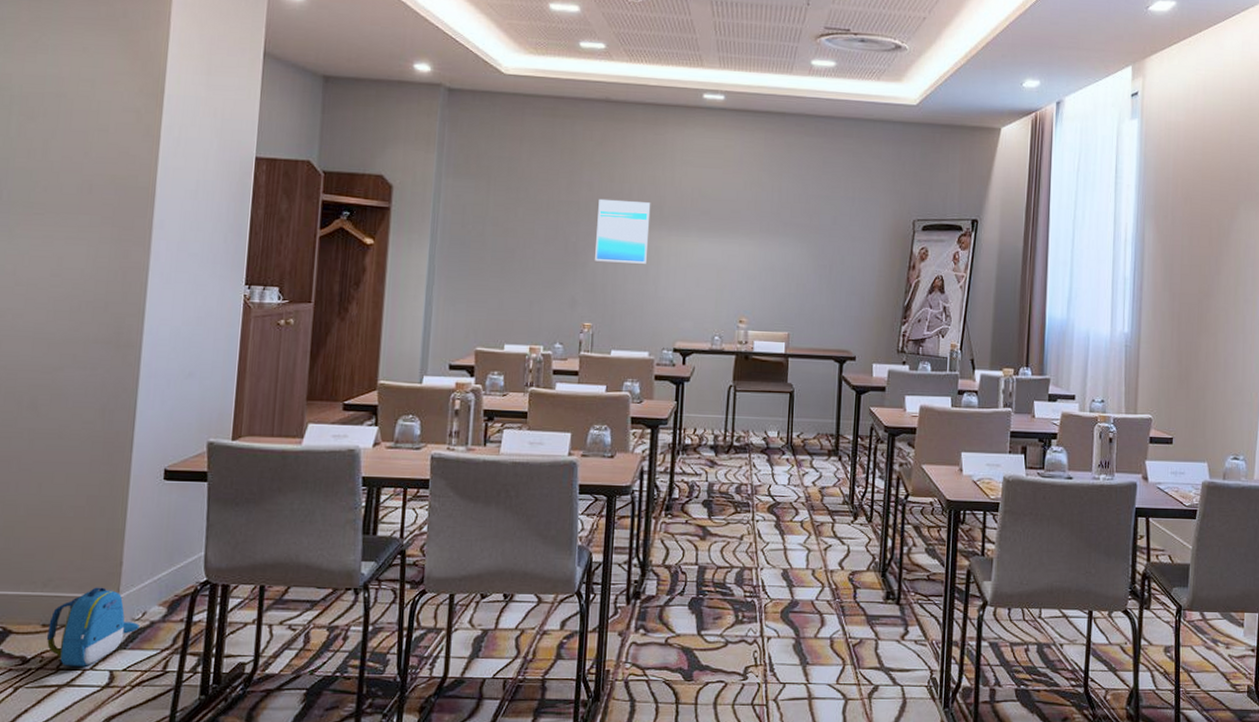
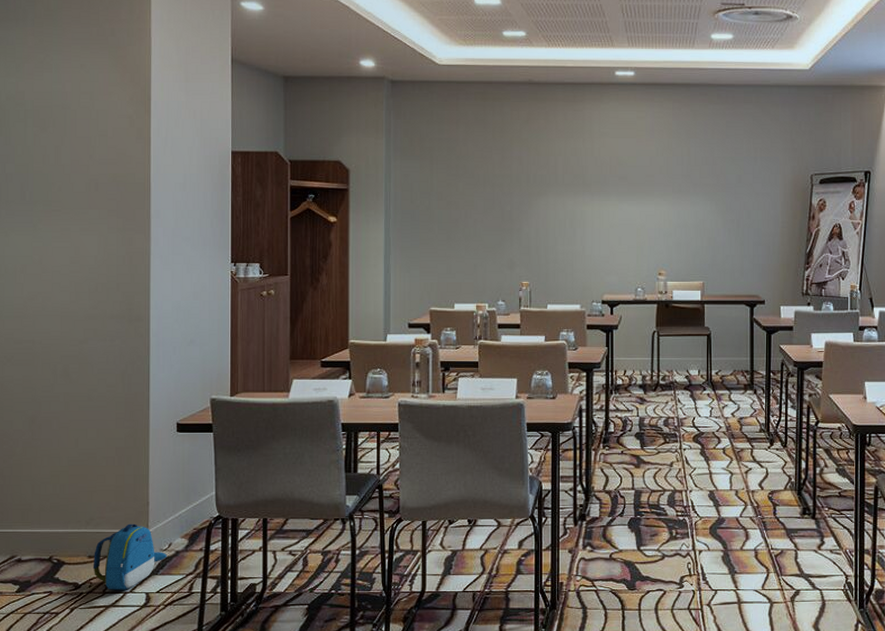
wall art: present [595,198,651,264] -> none [528,171,575,227]

